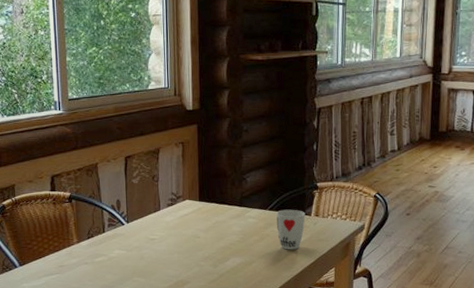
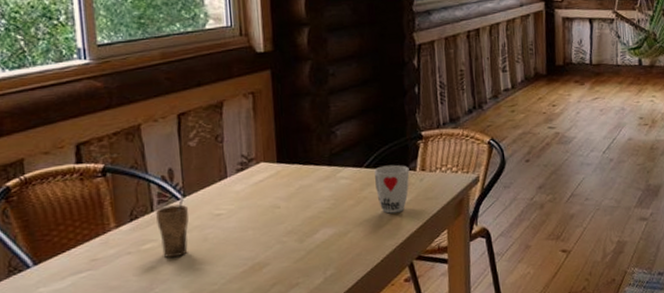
cup: none [107,221,131,269] -> present [156,194,189,257]

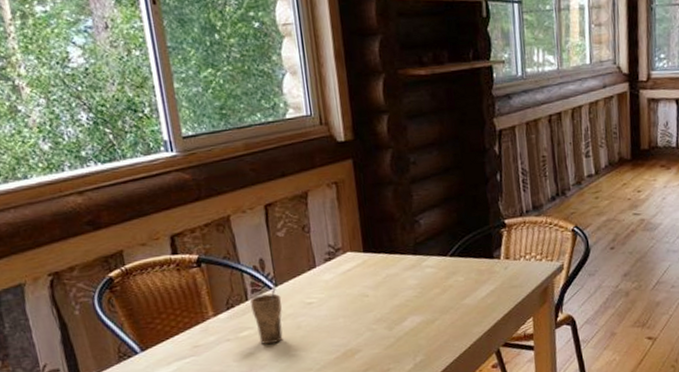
cup: present [374,164,410,214] -> none [459,253,494,302]

